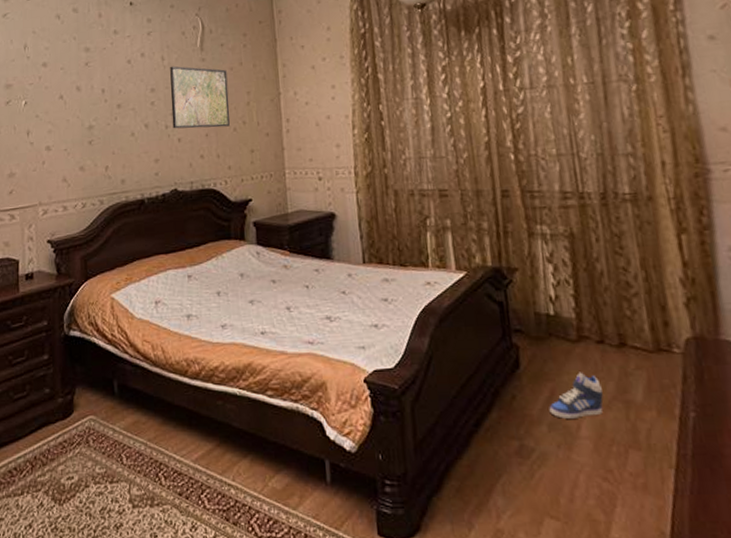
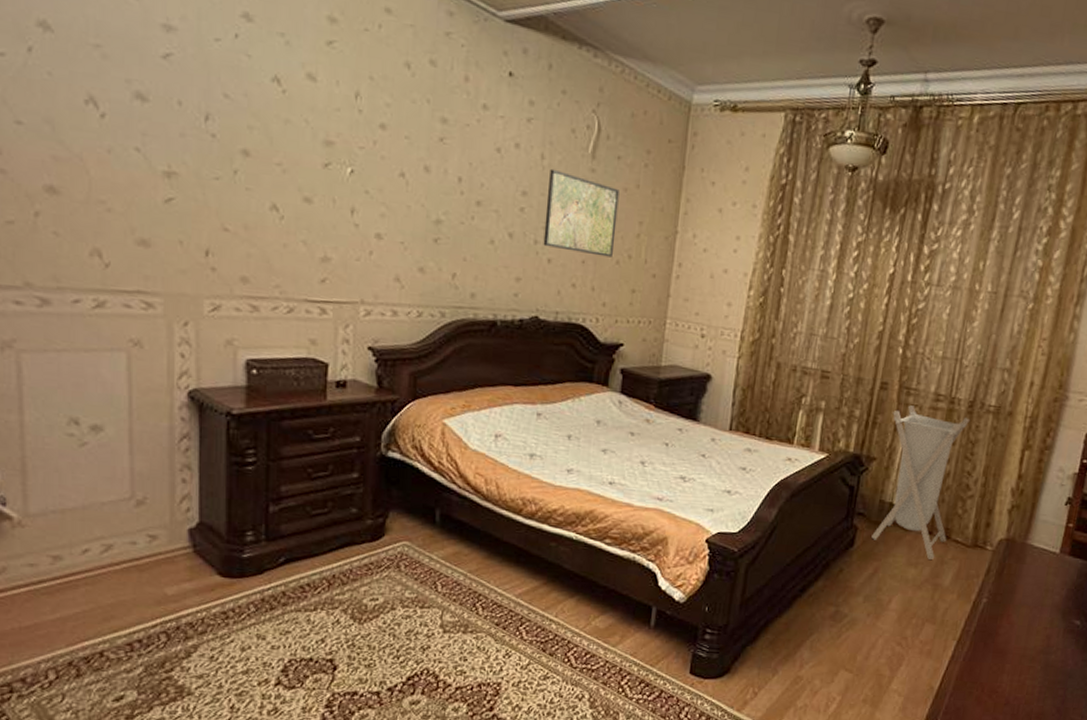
laundry hamper: none [522,208,624,372] -> present [871,405,971,560]
sneaker: present [549,372,604,419] -> none [869,556,919,594]

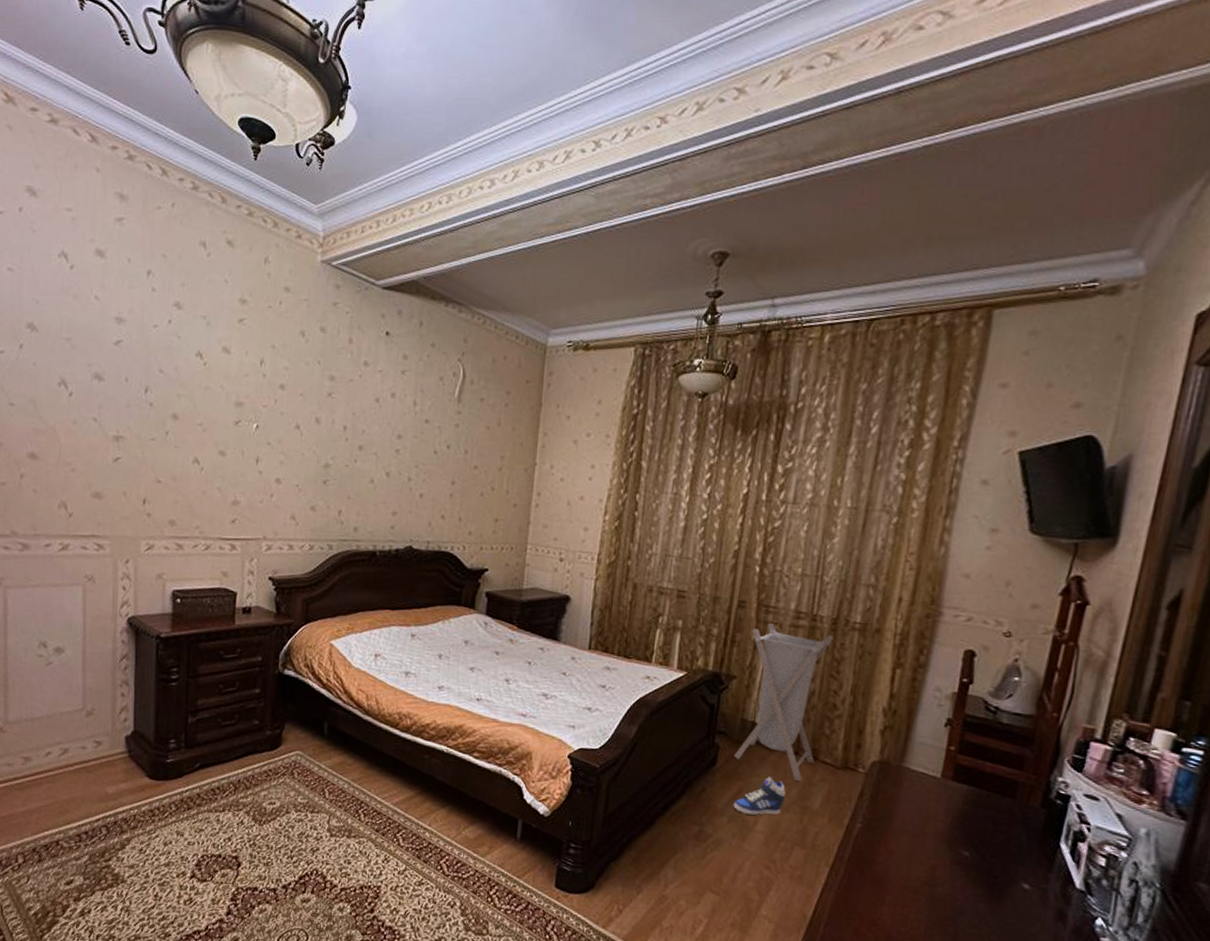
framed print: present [543,168,620,258] -> none [416,413,483,490]
sneaker: none [869,556,919,594] -> present [733,776,786,815]

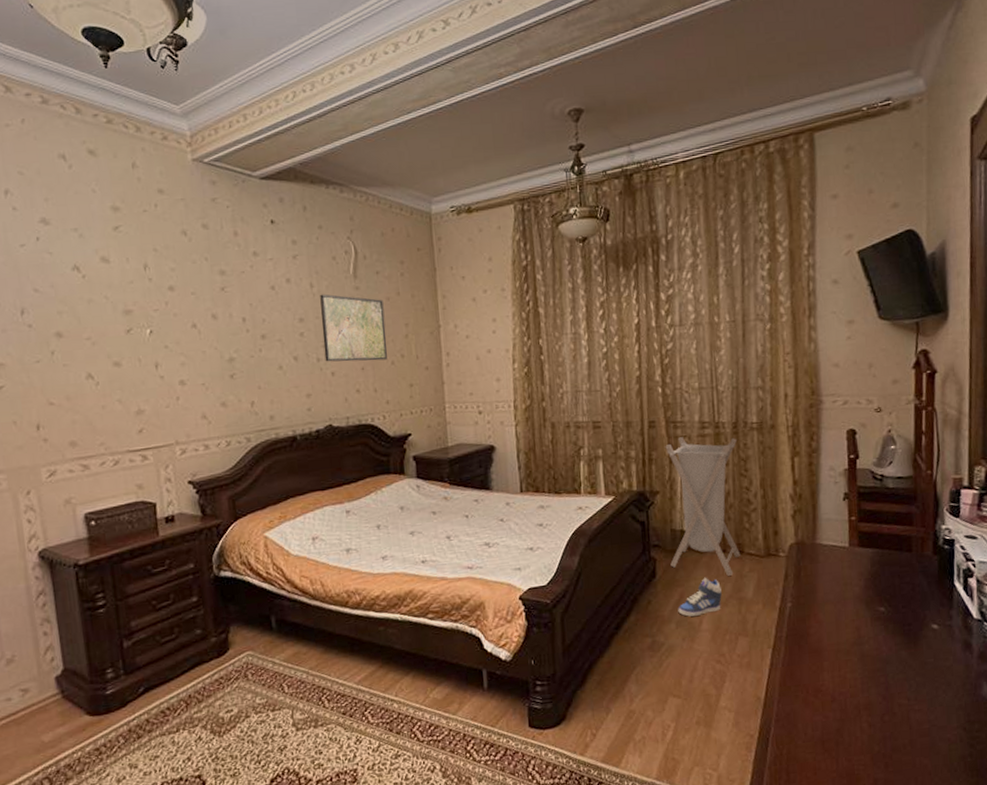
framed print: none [416,413,483,490] -> present [320,294,387,362]

